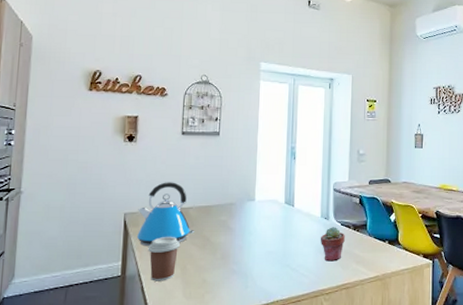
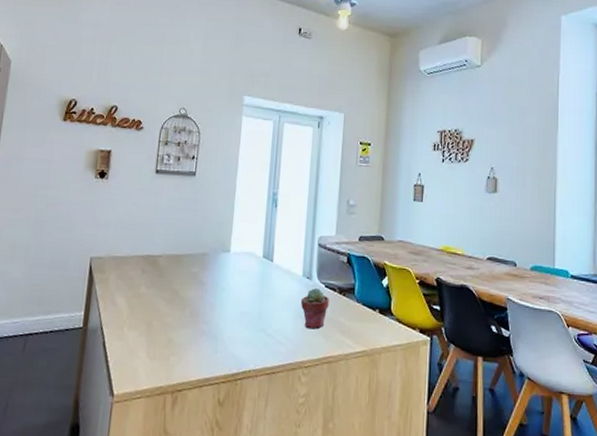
kettle: present [136,182,195,247] -> none [101,225,163,297]
coffee cup: present [148,236,181,281] -> none [112,286,148,337]

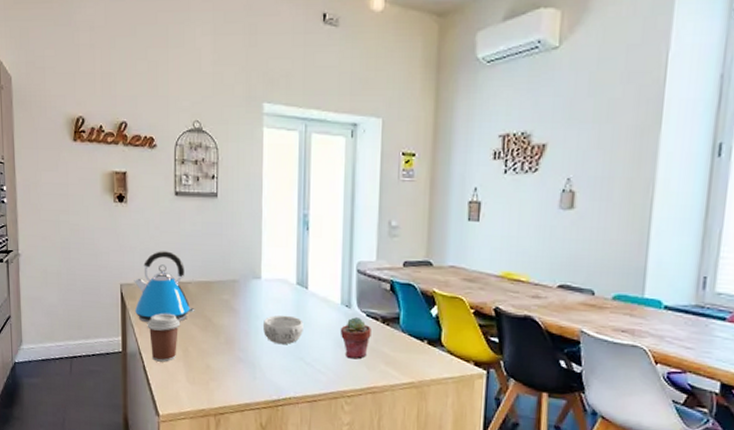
kettle: none [101,225,163,297] -> present [134,251,195,323]
coffee cup: none [112,286,148,337] -> present [147,313,181,362]
decorative bowl: none [228,287,267,316] -> present [264,315,303,344]

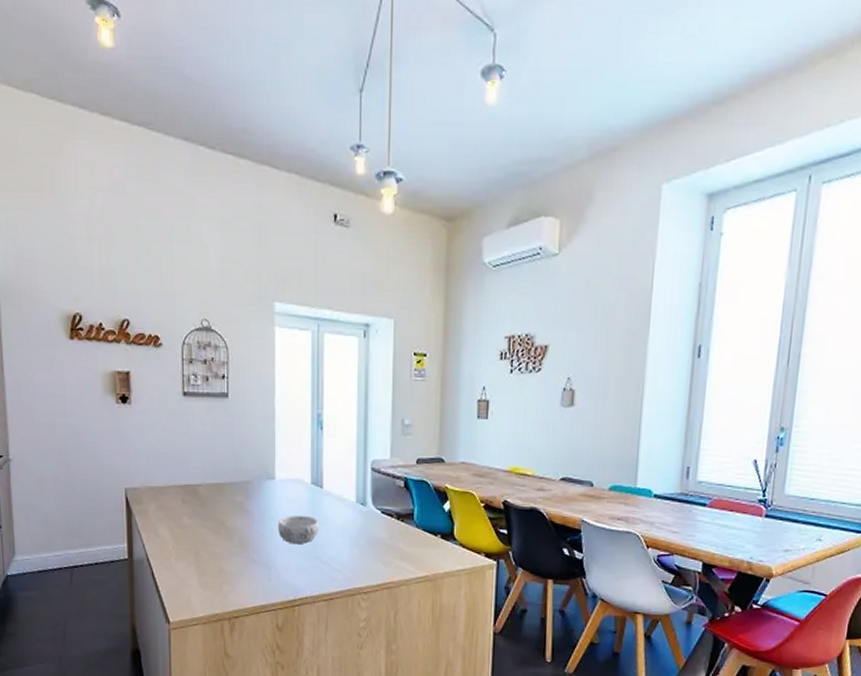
kettle: present [134,251,195,323] -> none [140,453,206,528]
coffee cup: present [147,313,181,362] -> none [155,517,192,568]
potted succulent: present [340,317,371,359] -> none [355,515,386,556]

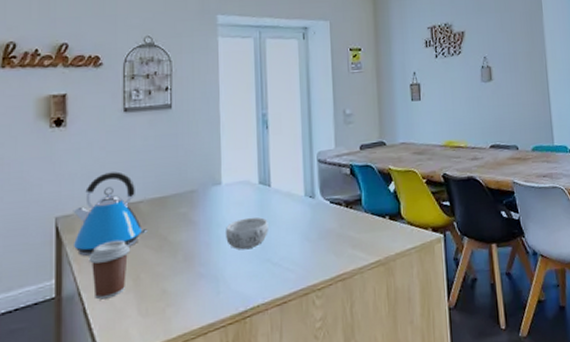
kettle: none [140,453,206,528] -> present [73,172,148,257]
coffee cup: none [155,517,192,568] -> present [88,240,131,300]

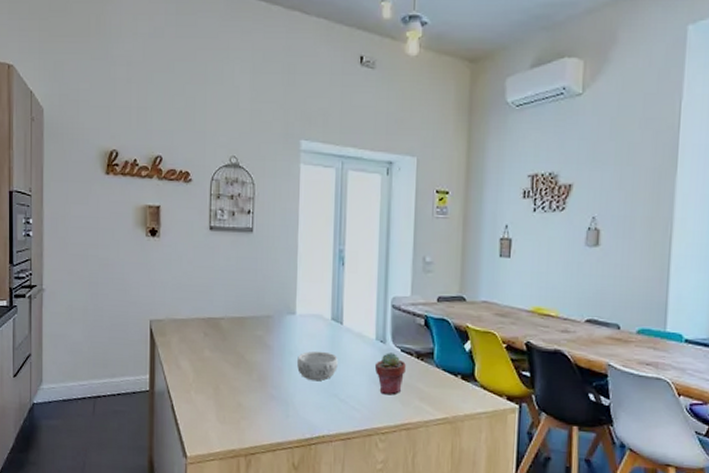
kettle: present [73,172,148,257] -> none [164,286,227,360]
coffee cup: present [88,240,131,300] -> none [176,349,212,401]
potted succulent: none [305,206,336,250] -> present [374,352,406,395]

